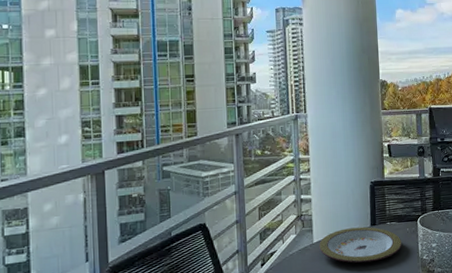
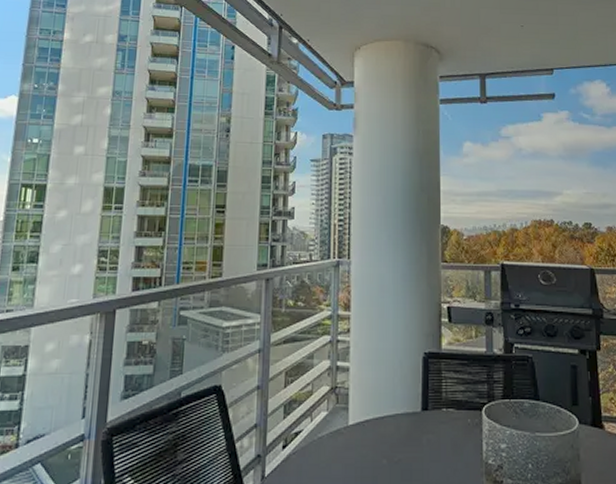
plate: present [319,226,402,263] -> none [355,410,462,460]

